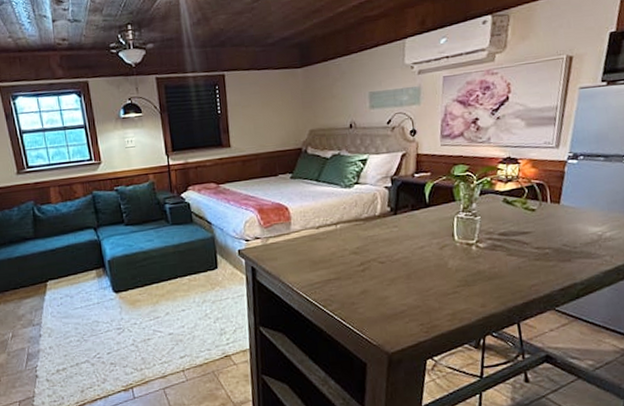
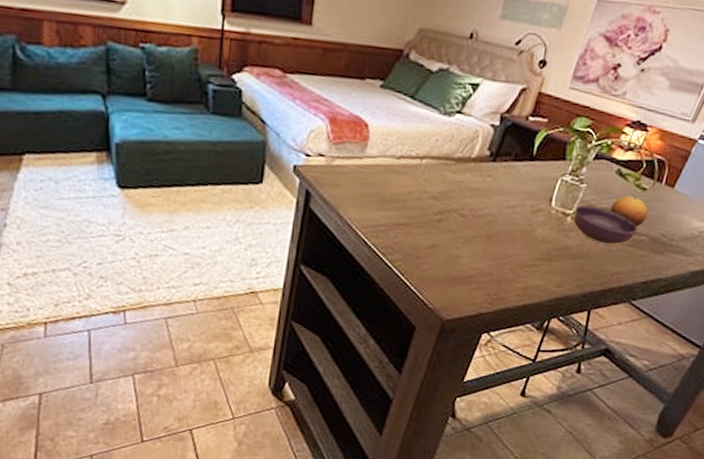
bowl: none [476,232,540,264] -> present [573,204,638,245]
fruit: none [507,217,544,242] -> present [610,195,648,227]

